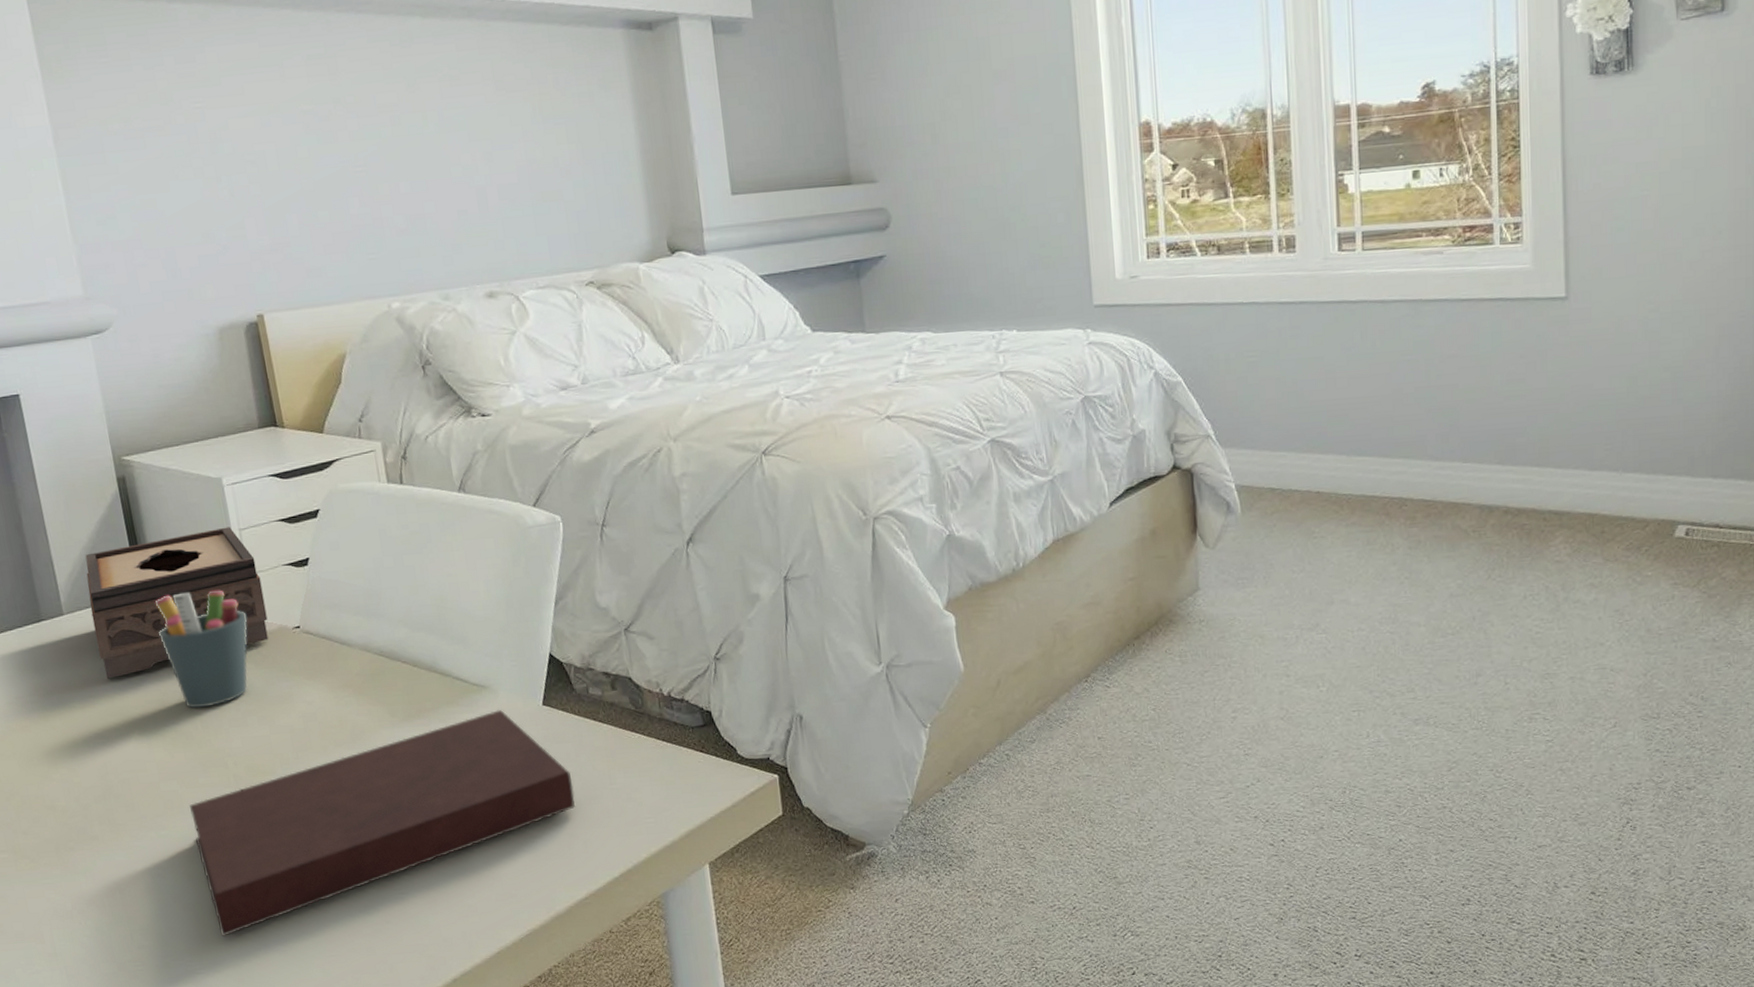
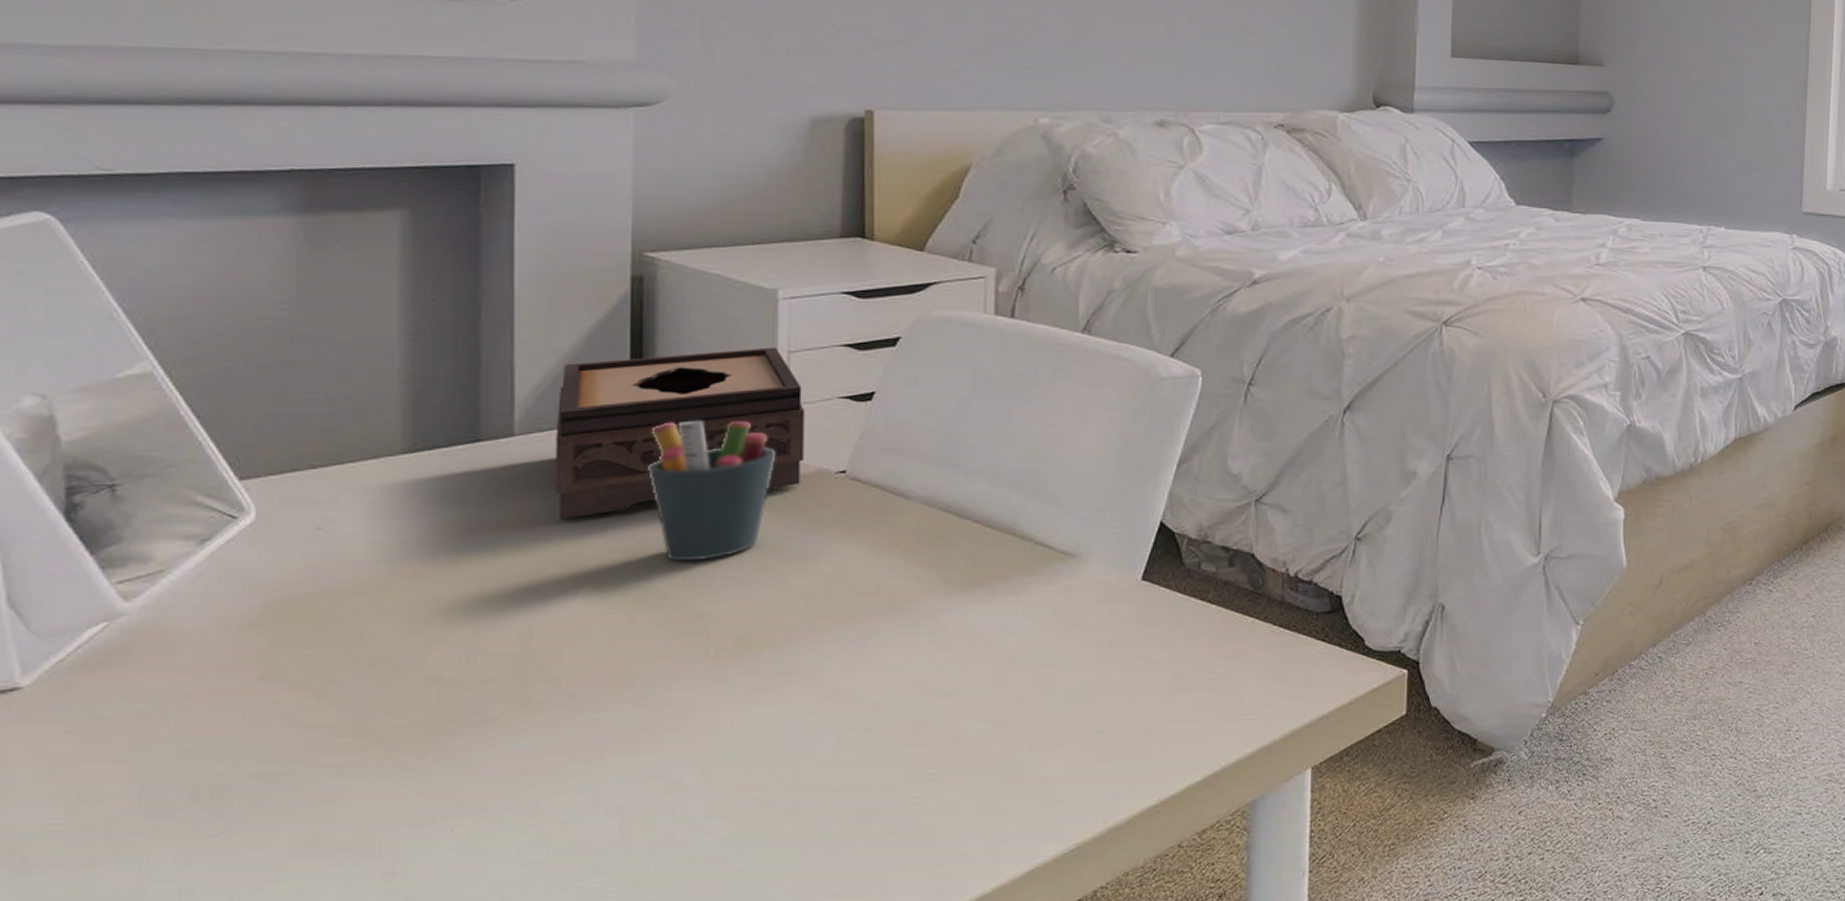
notebook: present [189,709,576,936] -> none [643,582,1163,850]

